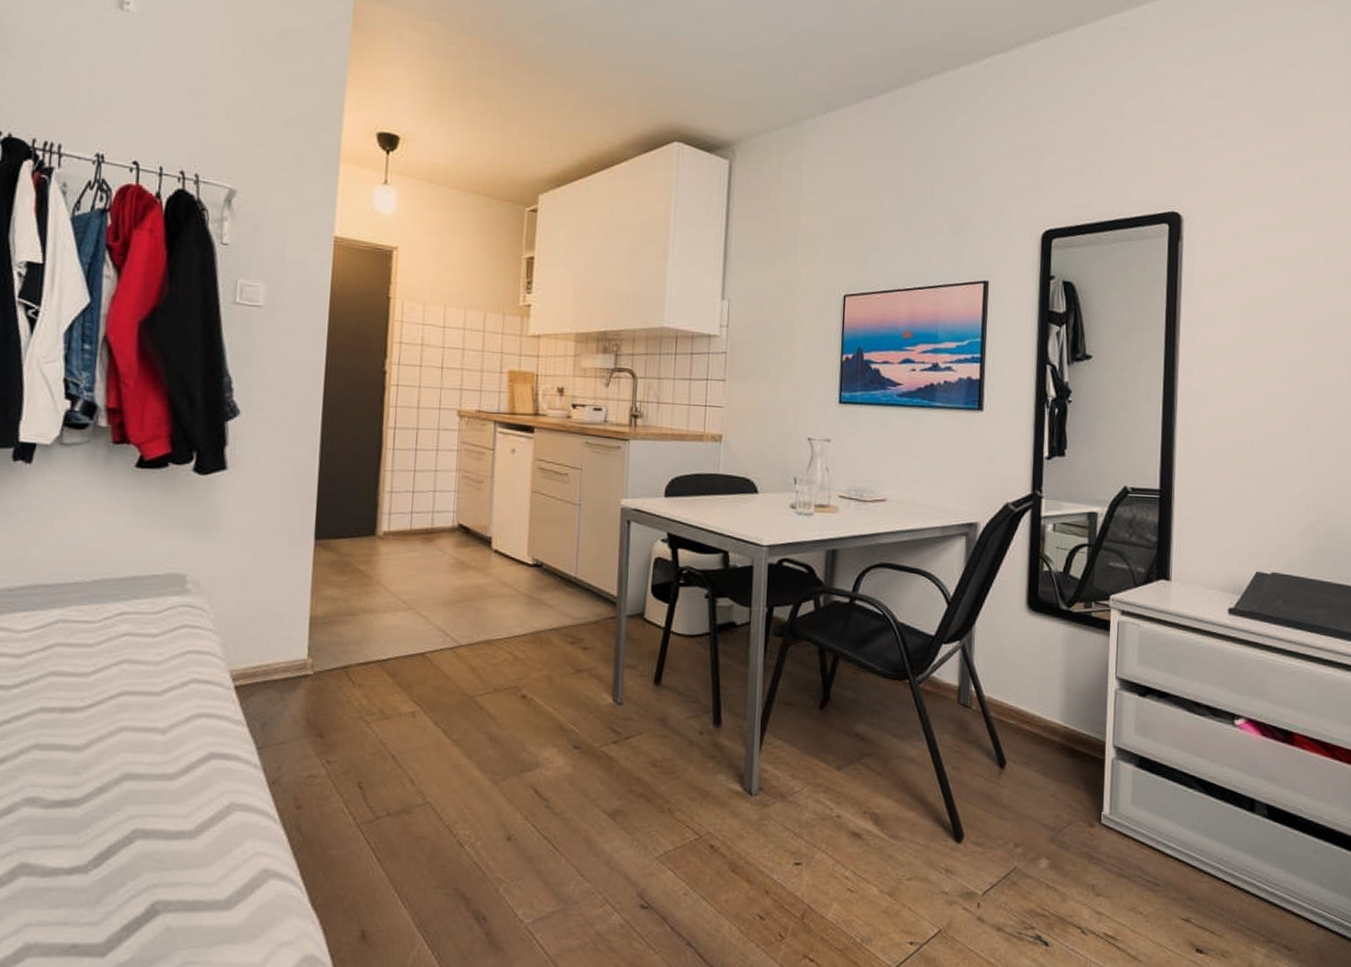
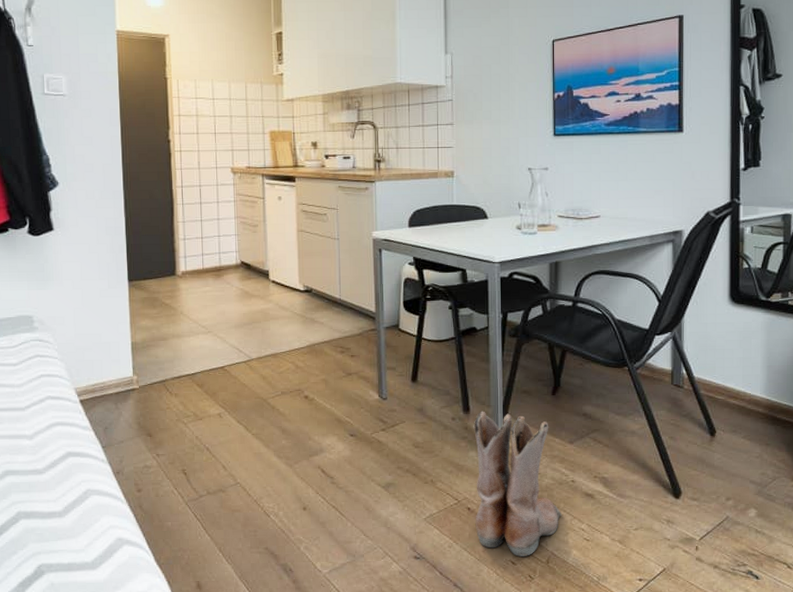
boots: none [718,724,824,909] -> present [472,411,563,557]

